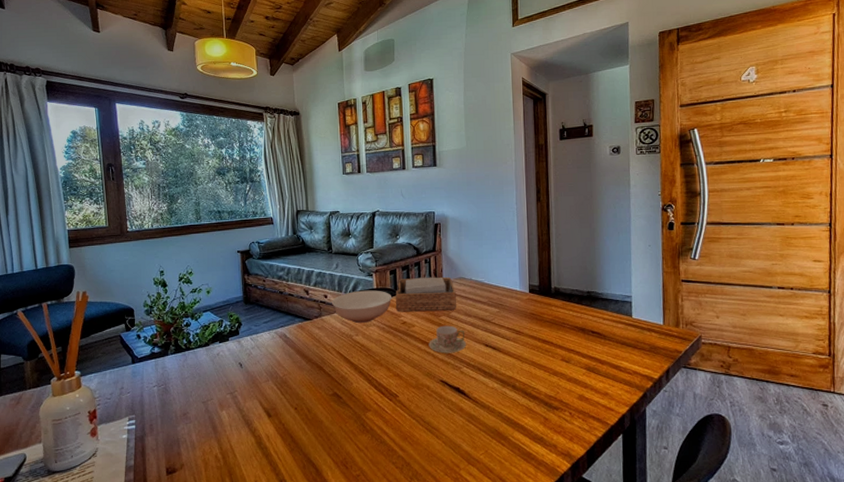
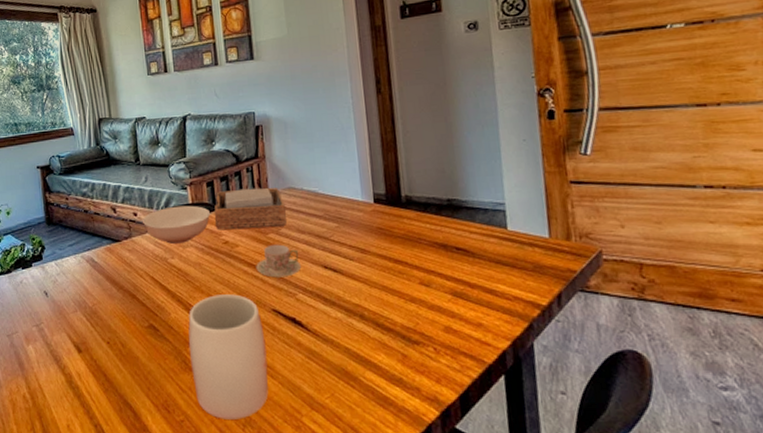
mug: none [367,367,434,473] -> present [188,294,269,419]

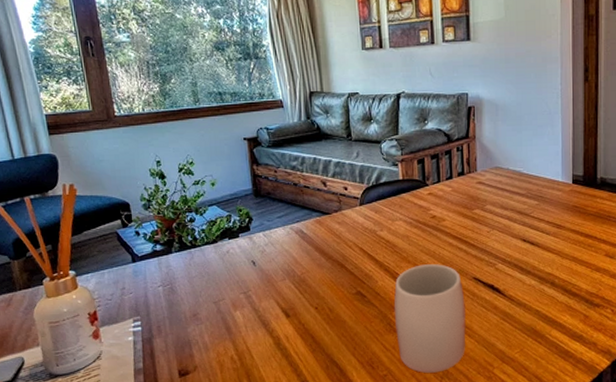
bowl: present [143,205,210,245] -> none [353,181,419,218]
napkin holder: present [214,187,287,230] -> none [423,166,491,206]
teacup: present [256,244,302,278] -> none [461,219,503,249]

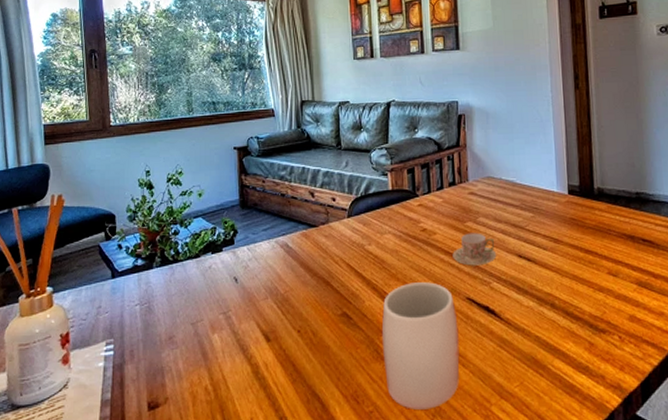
teacup: none [461,219,503,249] -> present [452,232,497,266]

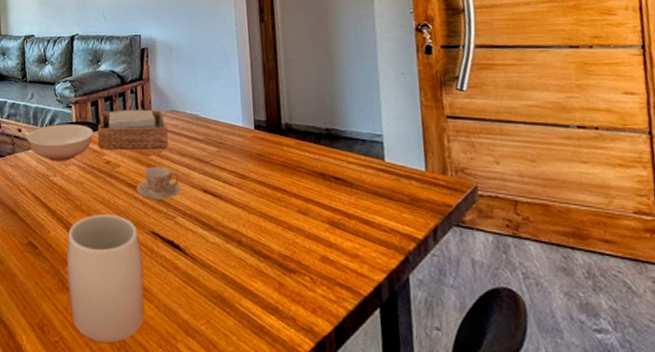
bowl: none [341,191,409,231] -> present [27,124,93,162]
napkin holder: none [413,176,484,218] -> present [97,109,168,150]

